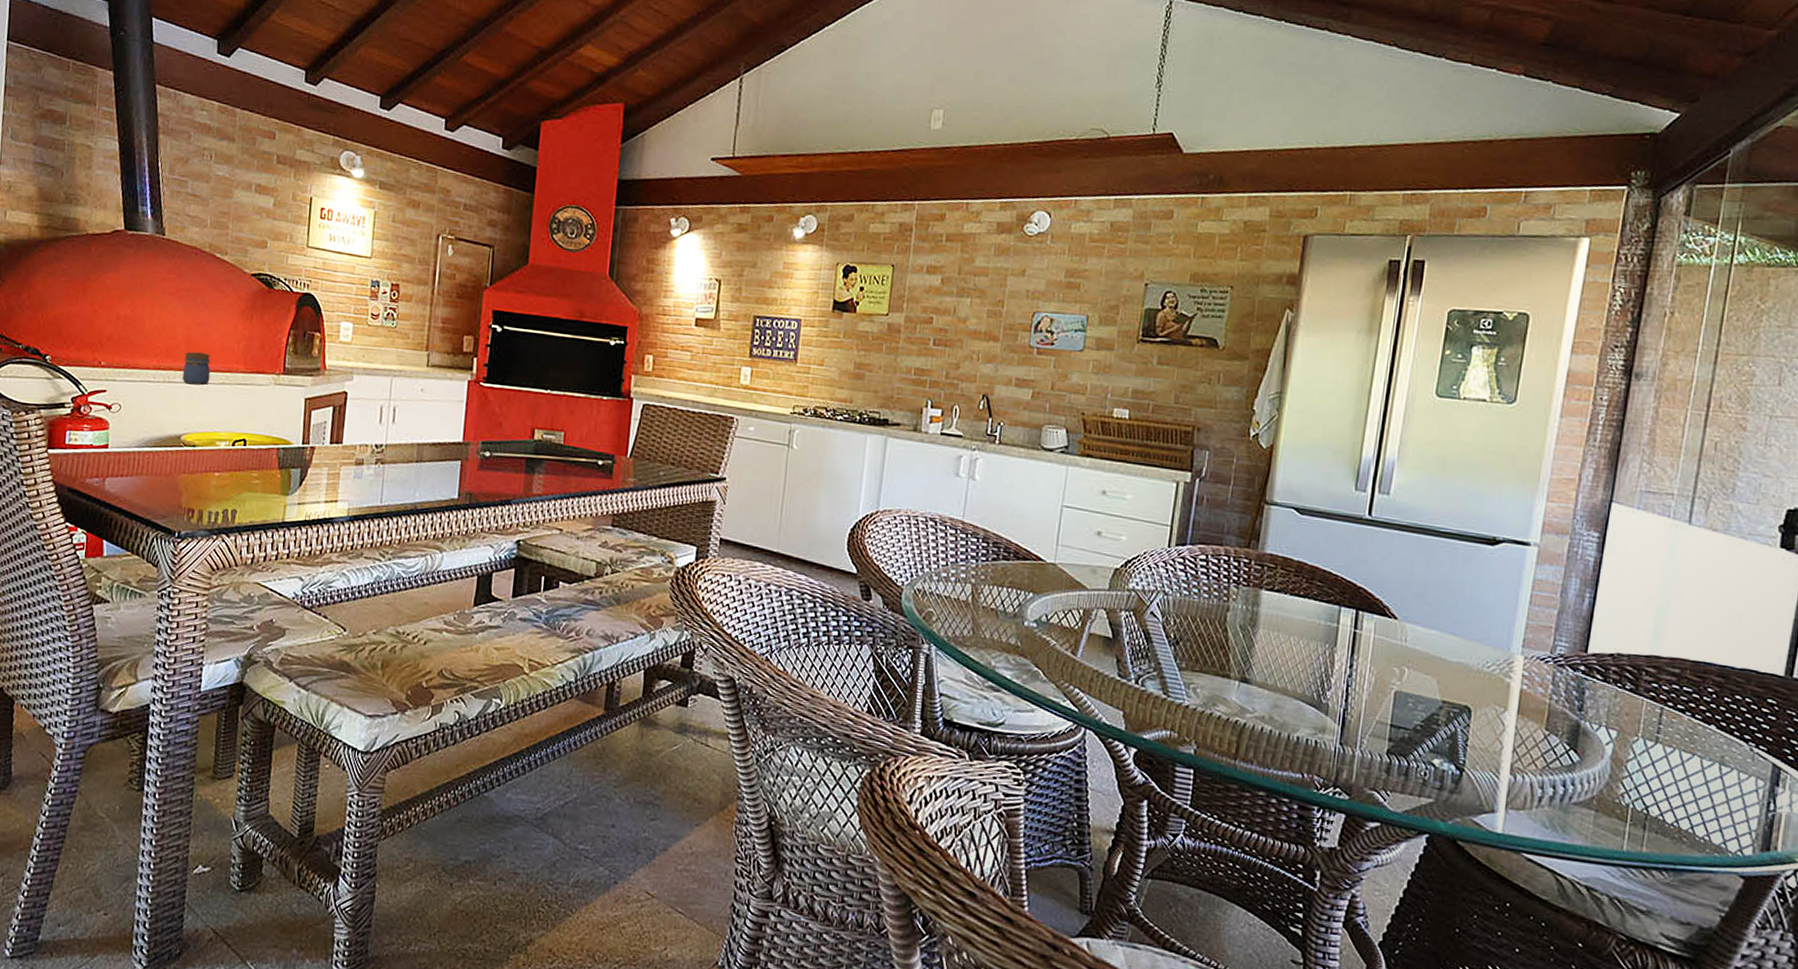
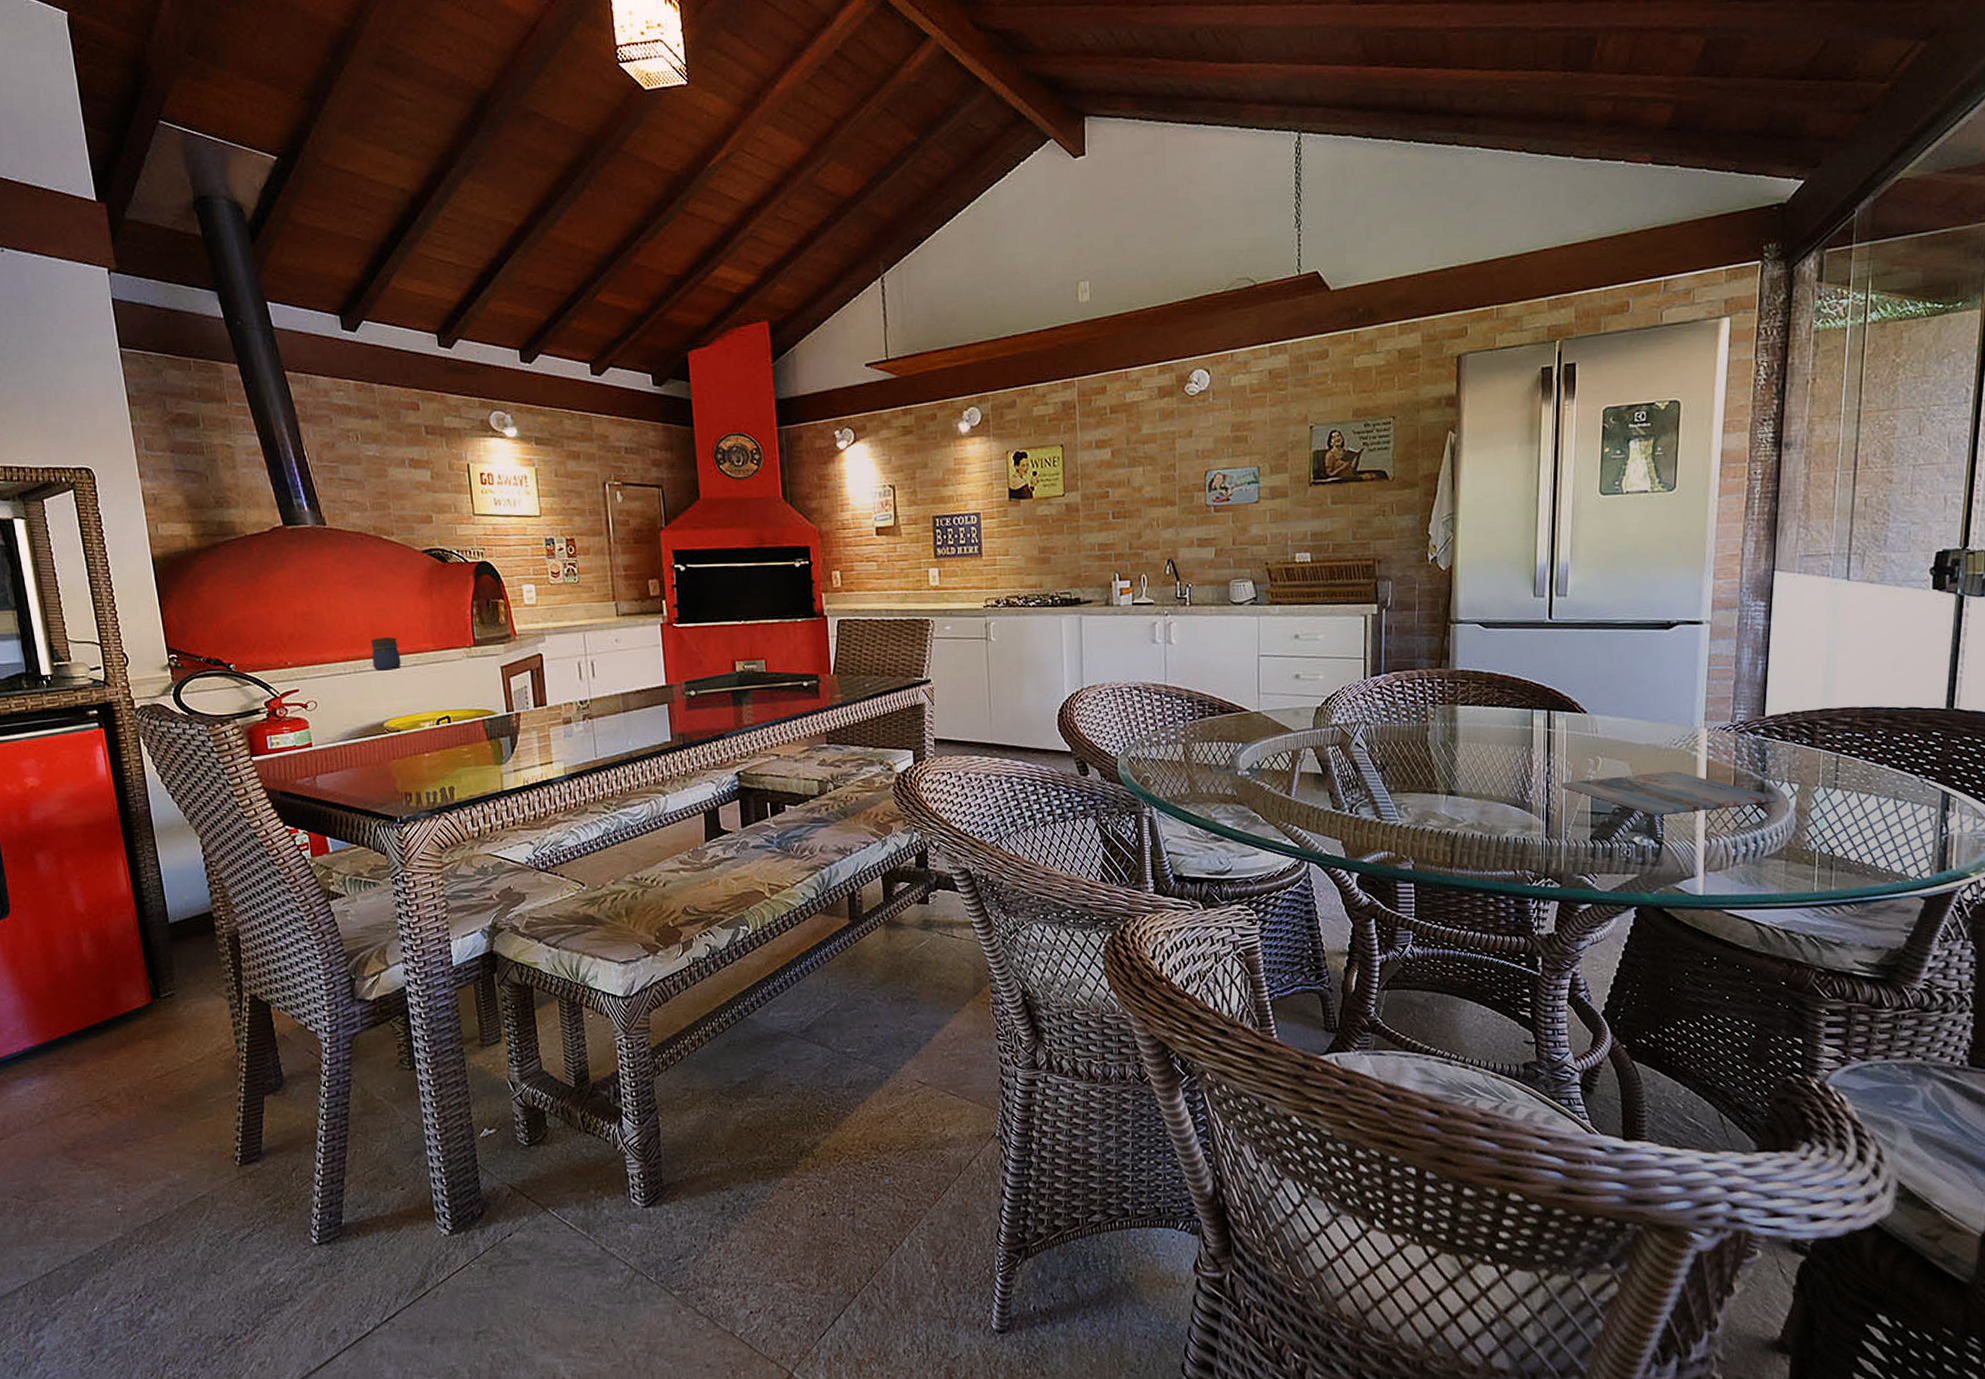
magazine: none [1361,688,1595,747] -> present [1561,770,1780,815]

